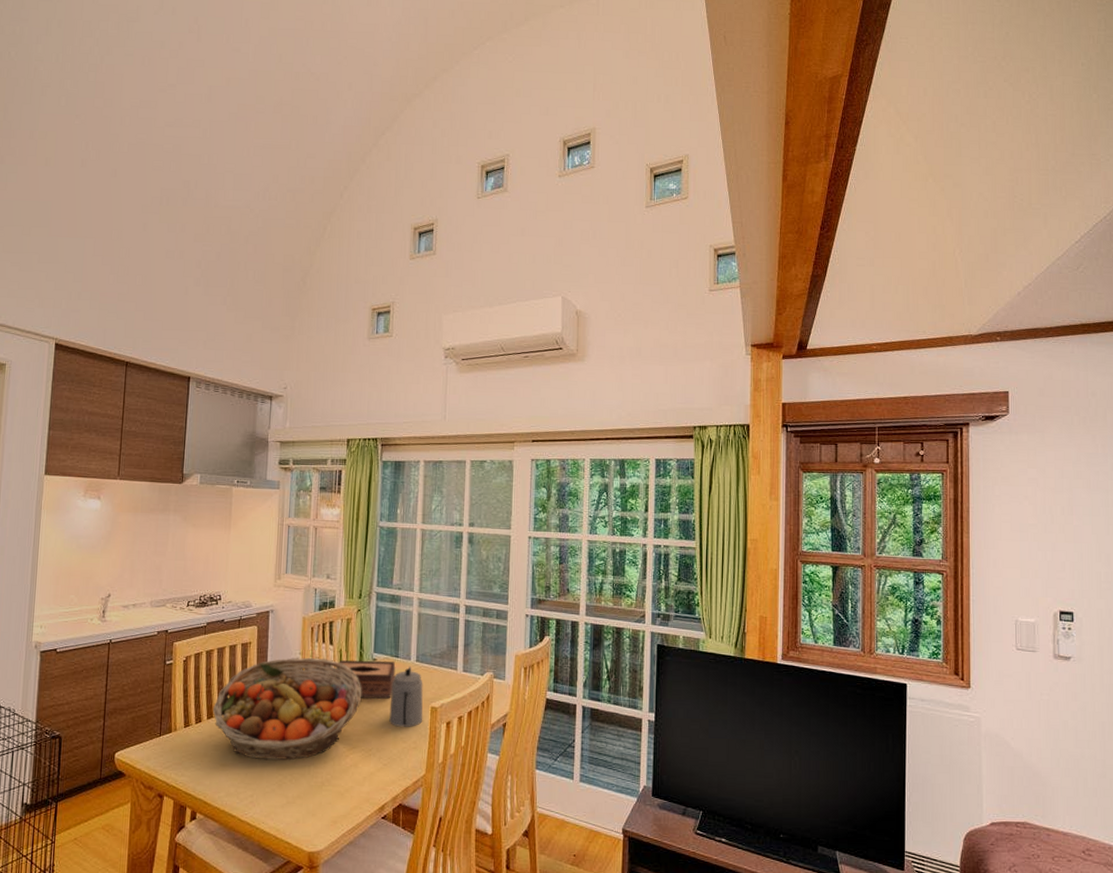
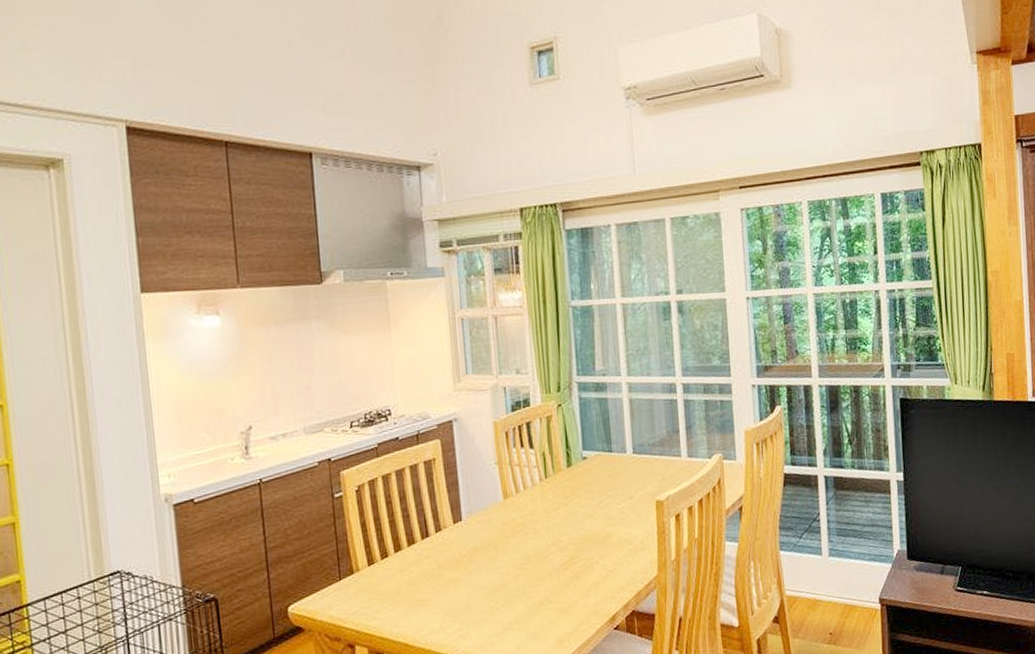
fruit basket: present [213,657,362,760] -> none [400,465,575,588]
tissue box: present [337,660,396,699] -> none [543,456,611,503]
teapot: present [389,666,423,727] -> none [608,460,649,529]

